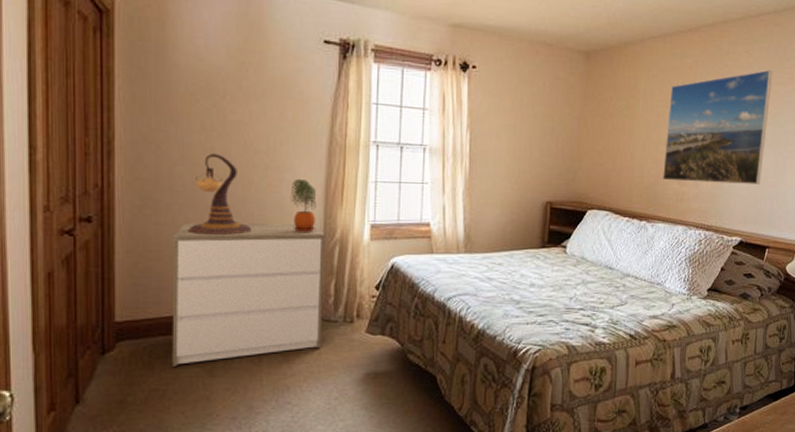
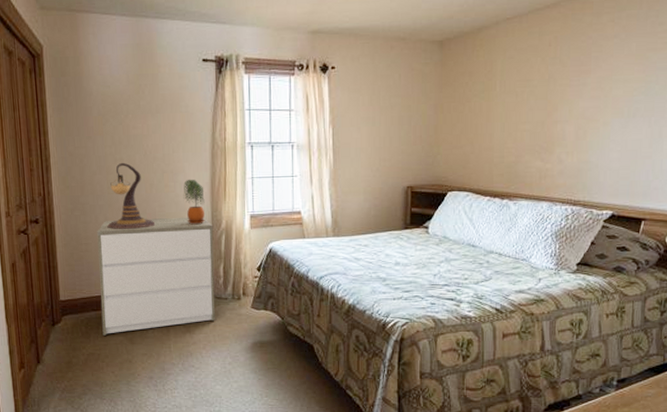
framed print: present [663,69,773,184] -> none [524,36,644,159]

